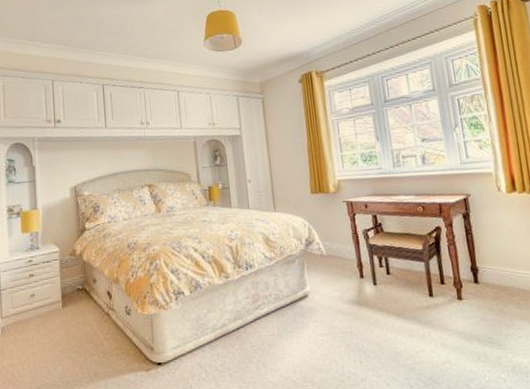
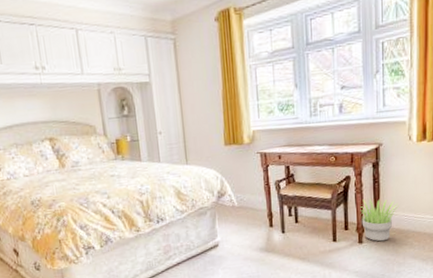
potted plant: none [455,250,497,299] -> present [360,198,399,242]

